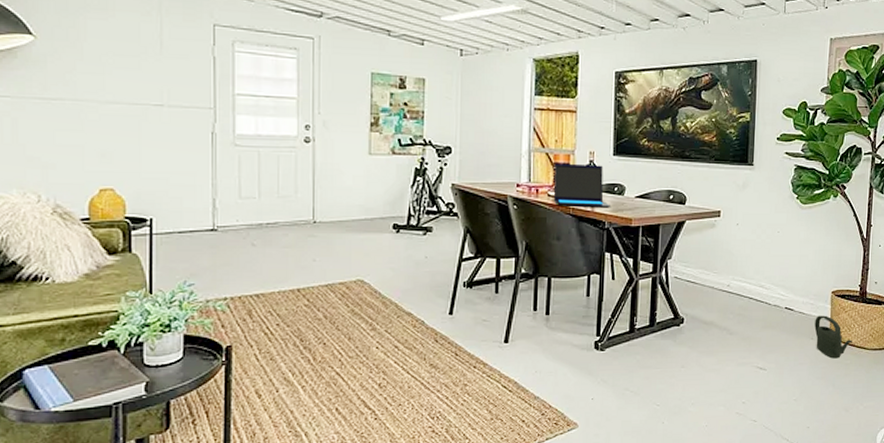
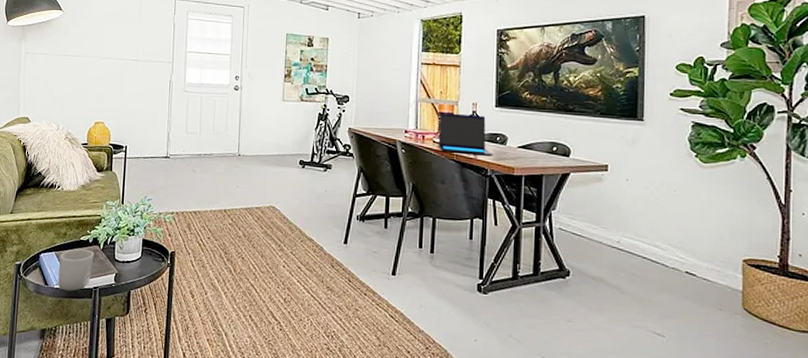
mug: none [55,355,111,413] -> present [57,248,94,292]
watering can: present [814,315,852,359] -> none [723,284,772,336]

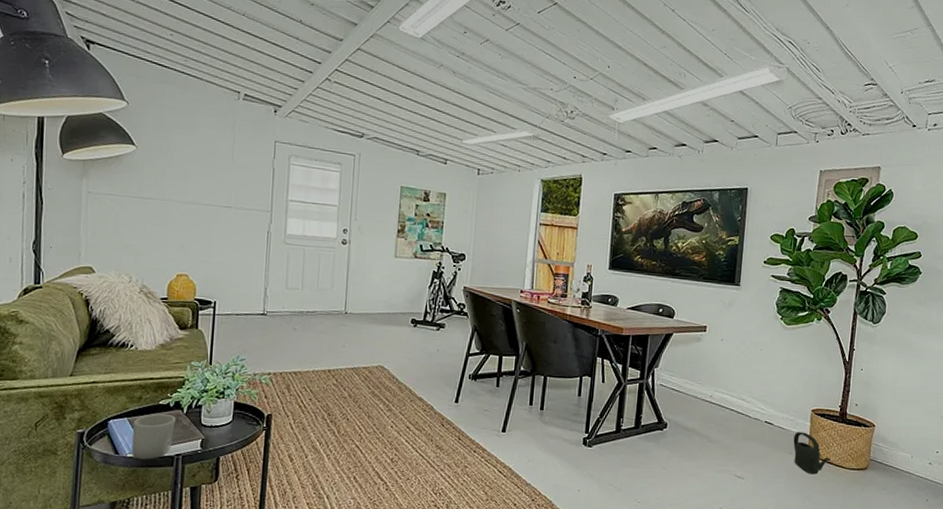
laptop: present [438,112,493,156] -> none [552,273,604,317]
watering can: none [723,284,772,336] -> present [793,432,830,475]

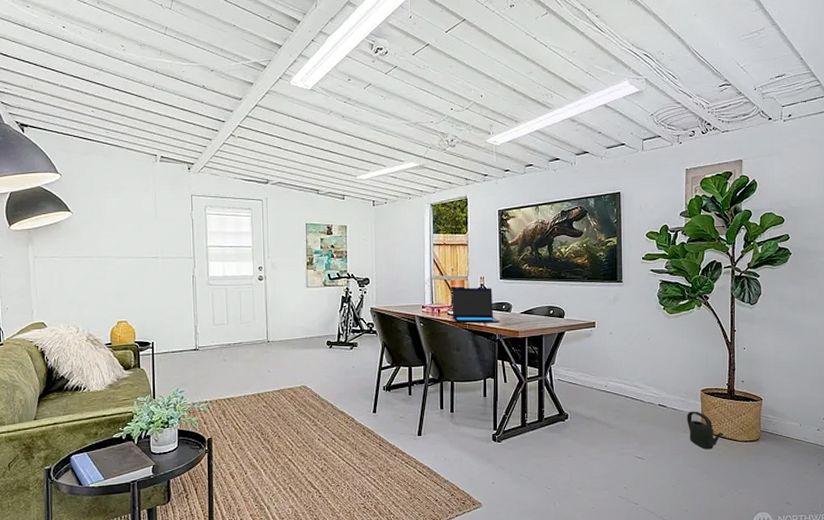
mug: present [131,413,176,460] -> none [92,445,129,488]
laptop: none [552,273,604,317] -> present [451,287,500,323]

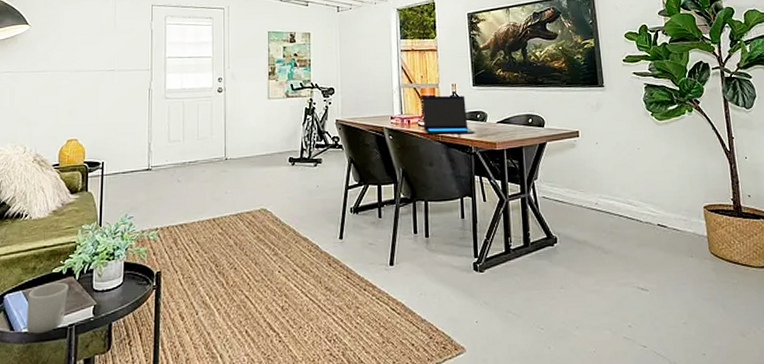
mug: none [92,445,129,488] -> present [25,282,69,334]
watering can: present [687,411,723,450] -> none [691,231,736,278]

